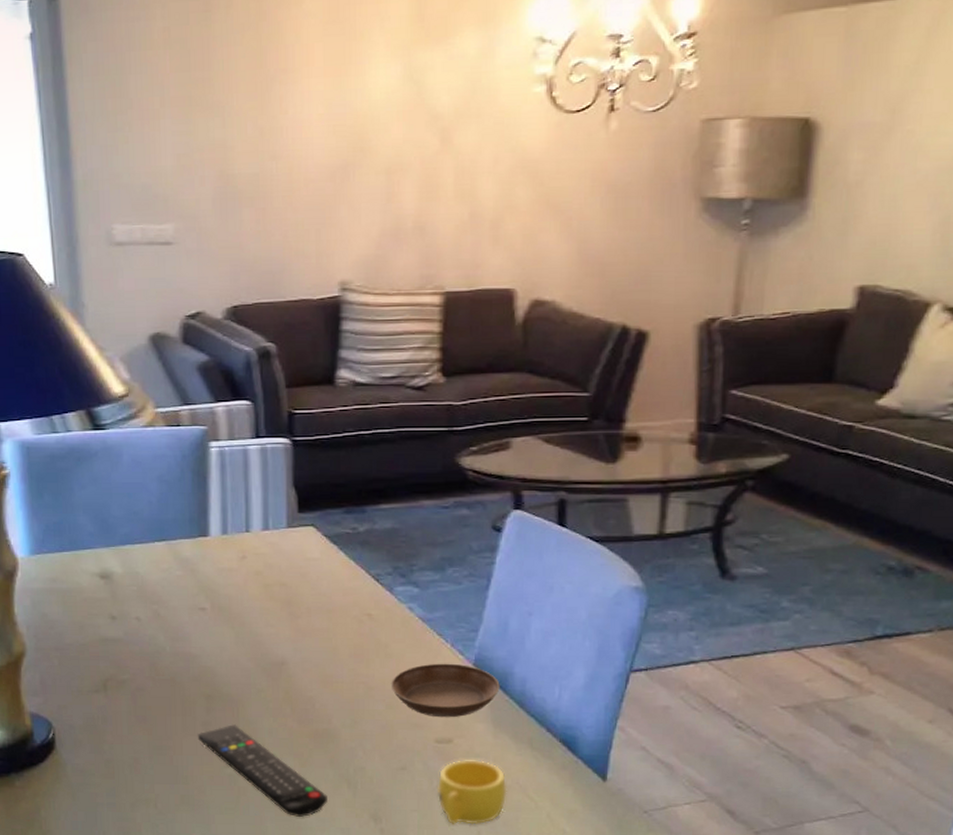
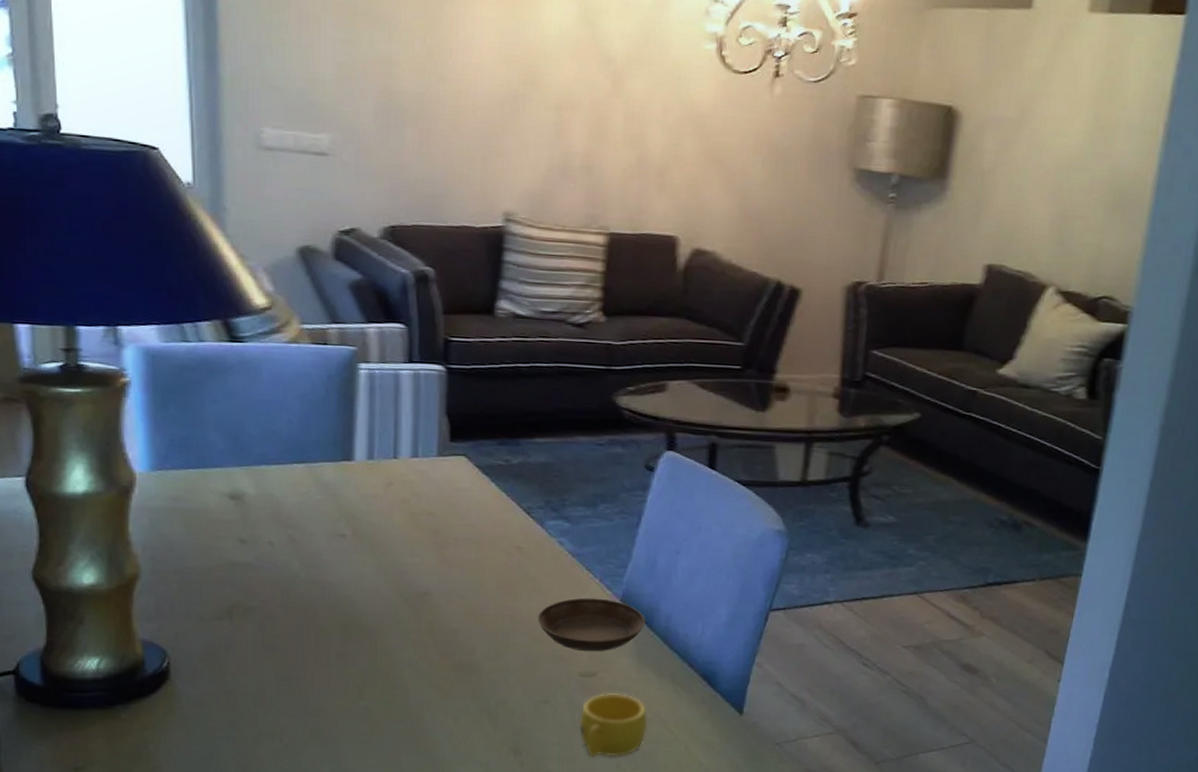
remote control: present [197,724,327,817] -> none [331,655,467,750]

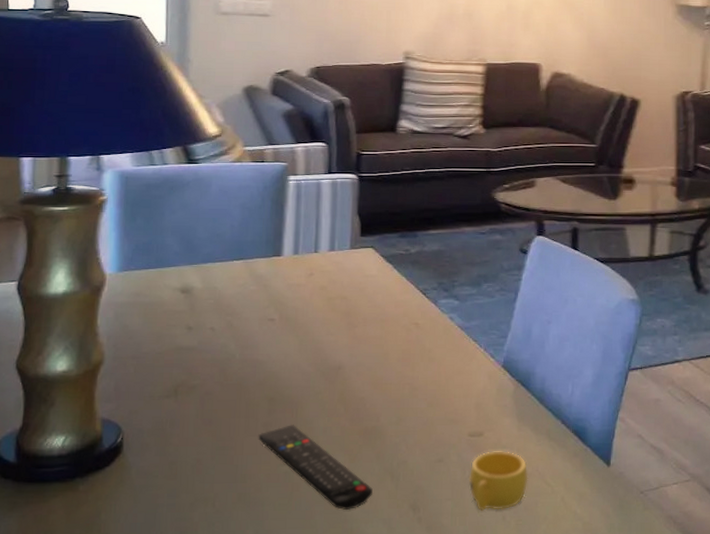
remote control: none [331,655,467,750] -> present [258,425,373,510]
saucer: present [537,597,646,652] -> none [432,365,524,414]

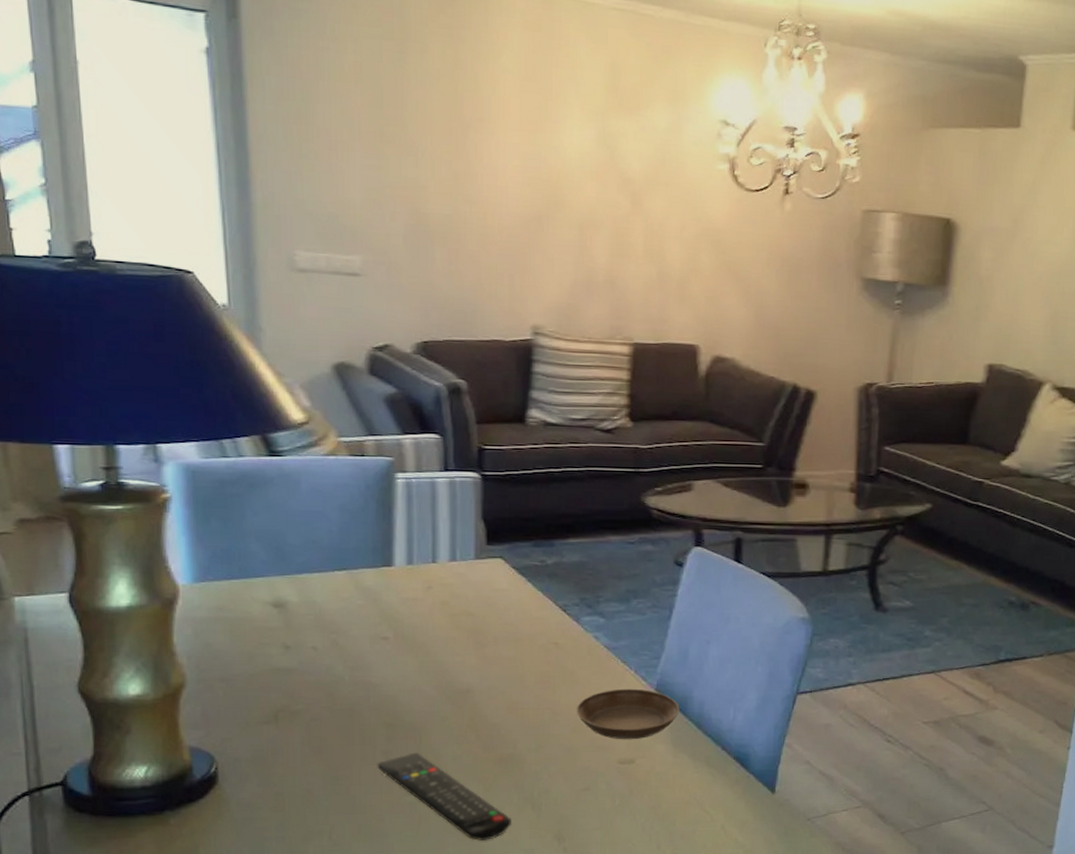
saucer: none [432,365,524,414] -> present [576,688,680,740]
cup: present [468,451,528,511] -> none [619,778,685,840]

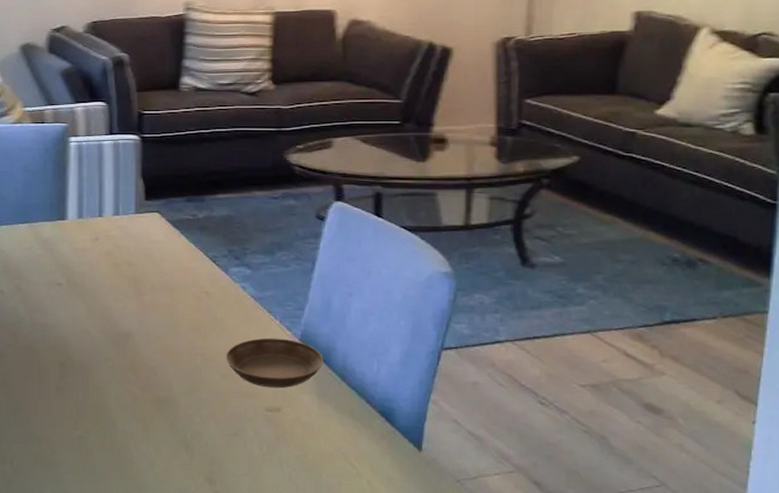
remote control: present [377,752,511,841] -> none [51,390,167,478]

